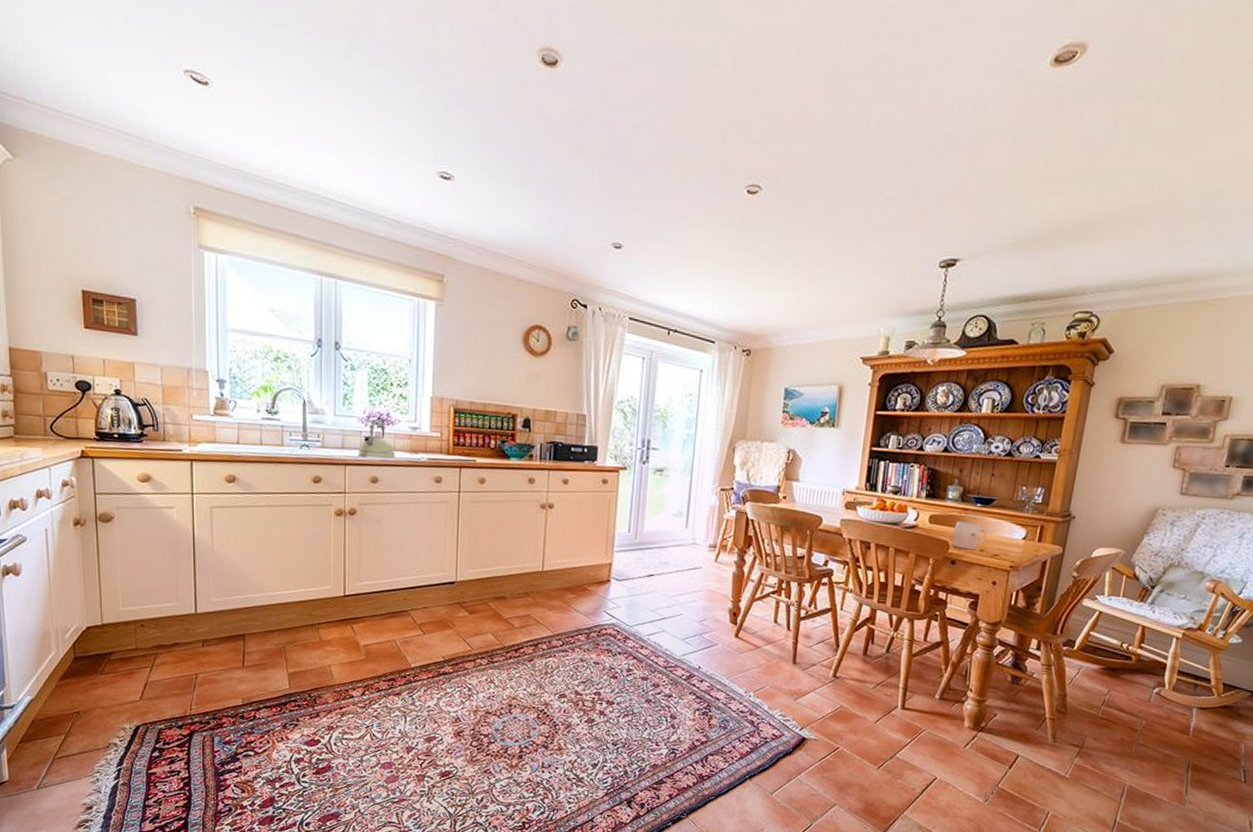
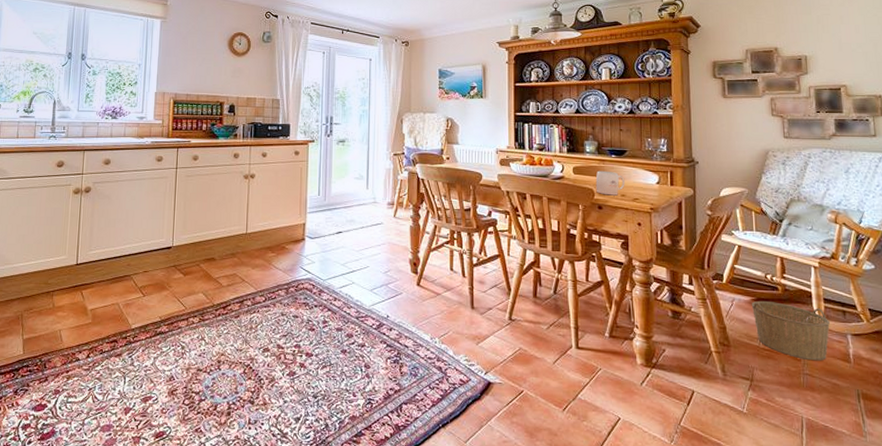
kettle: present [359,419,396,459] -> none [95,112,126,144]
basket: none [1097,670,1178,732] -> present [751,300,830,361]

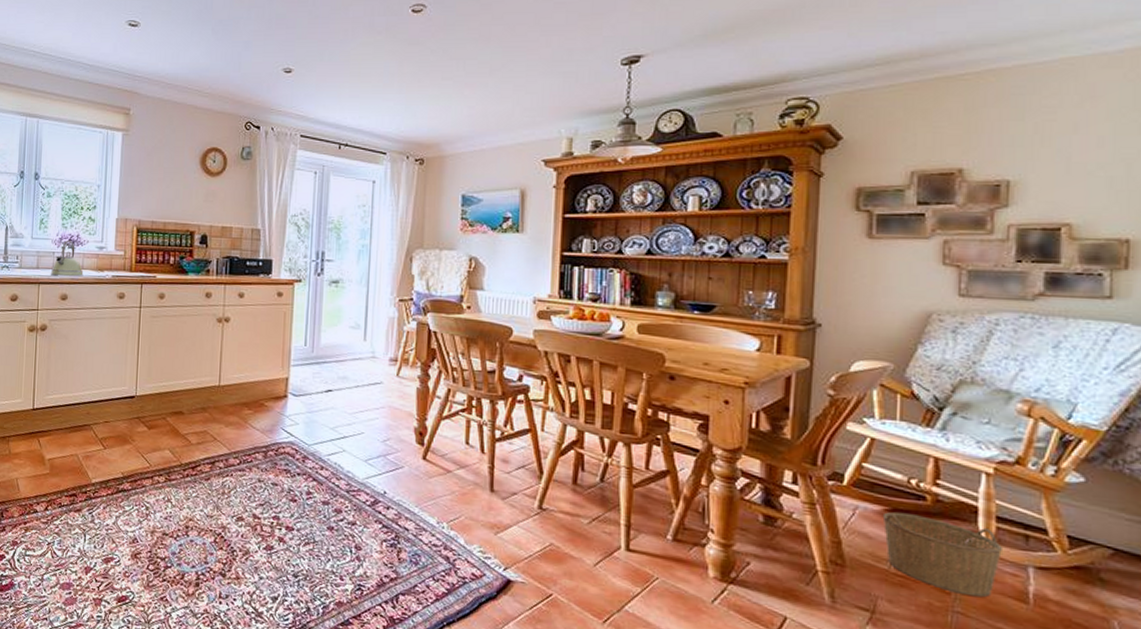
kettle: none [95,112,126,144] -> present [51,241,84,277]
mug: present [595,170,625,196] -> none [667,330,710,364]

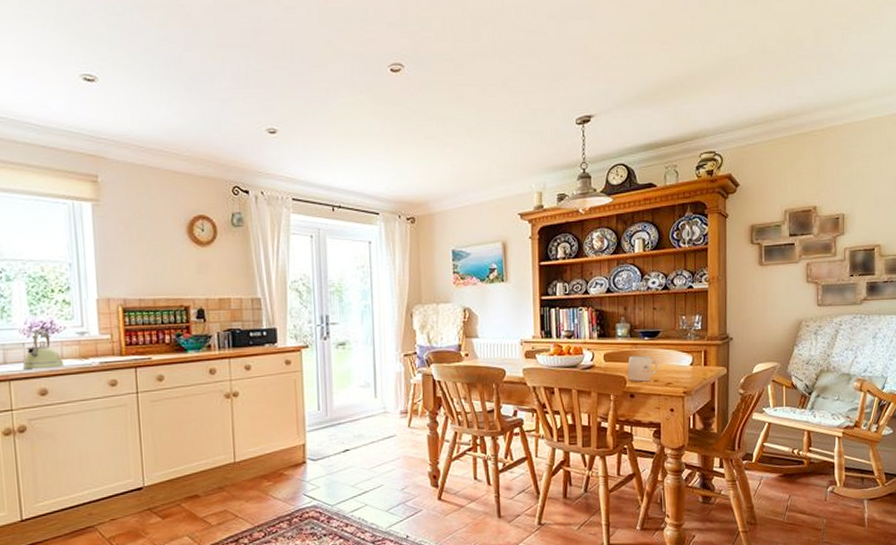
mug: none [667,330,710,364] -> present [627,355,658,382]
basket: present [882,512,1002,598] -> none [778,475,849,529]

